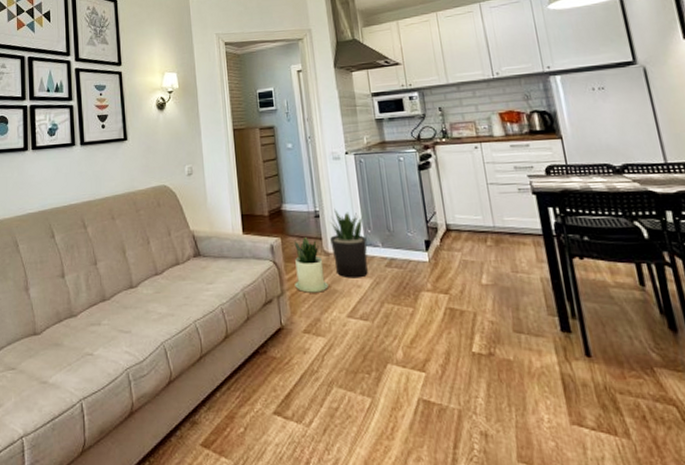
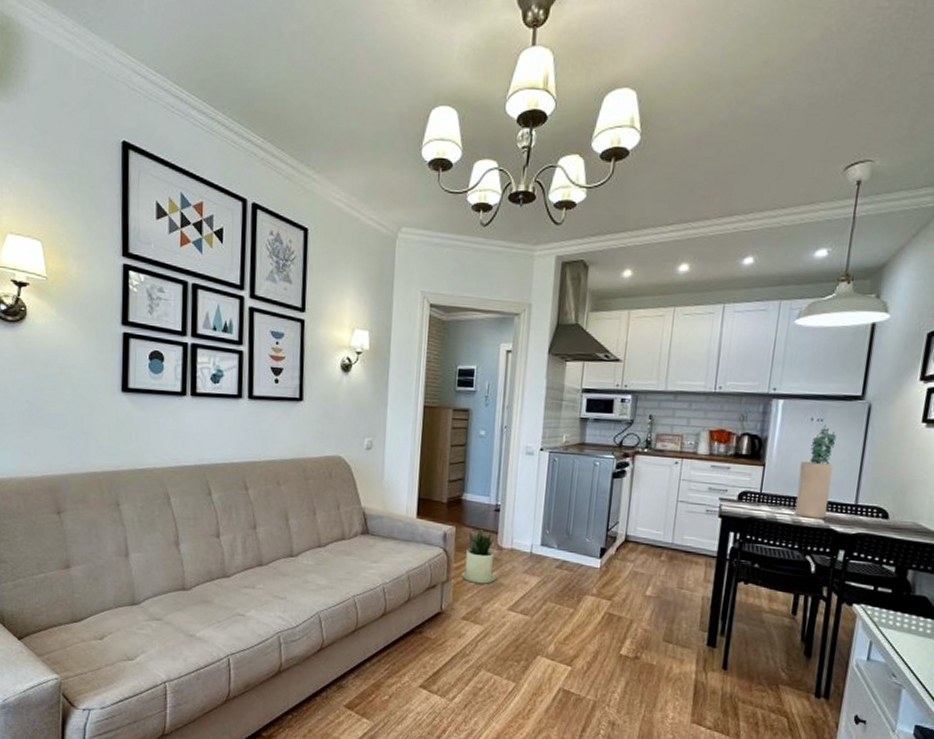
planter: present [330,208,368,278] -> none [506,504,544,576]
vase: none [596,92,640,183] -> present [795,425,837,519]

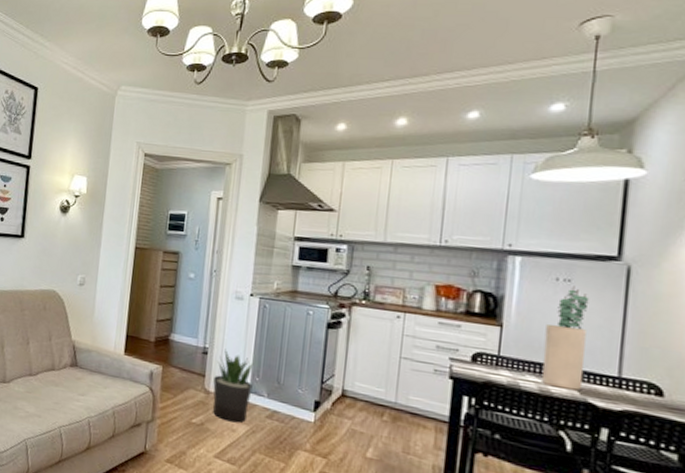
planter: present [461,528,495,584] -> none [167,370,202,428]
planter: none [506,504,544,576] -> present [213,349,254,423]

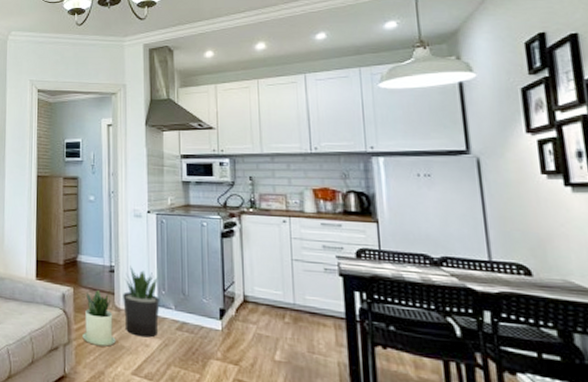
planter: none [167,370,202,428] -> present [82,289,116,347]
vase: present [541,286,590,391] -> none [416,180,460,277]

